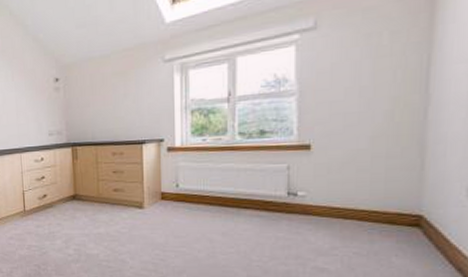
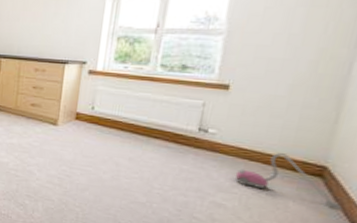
vacuum cleaner: none [332,206,446,258] -> present [235,152,342,210]

